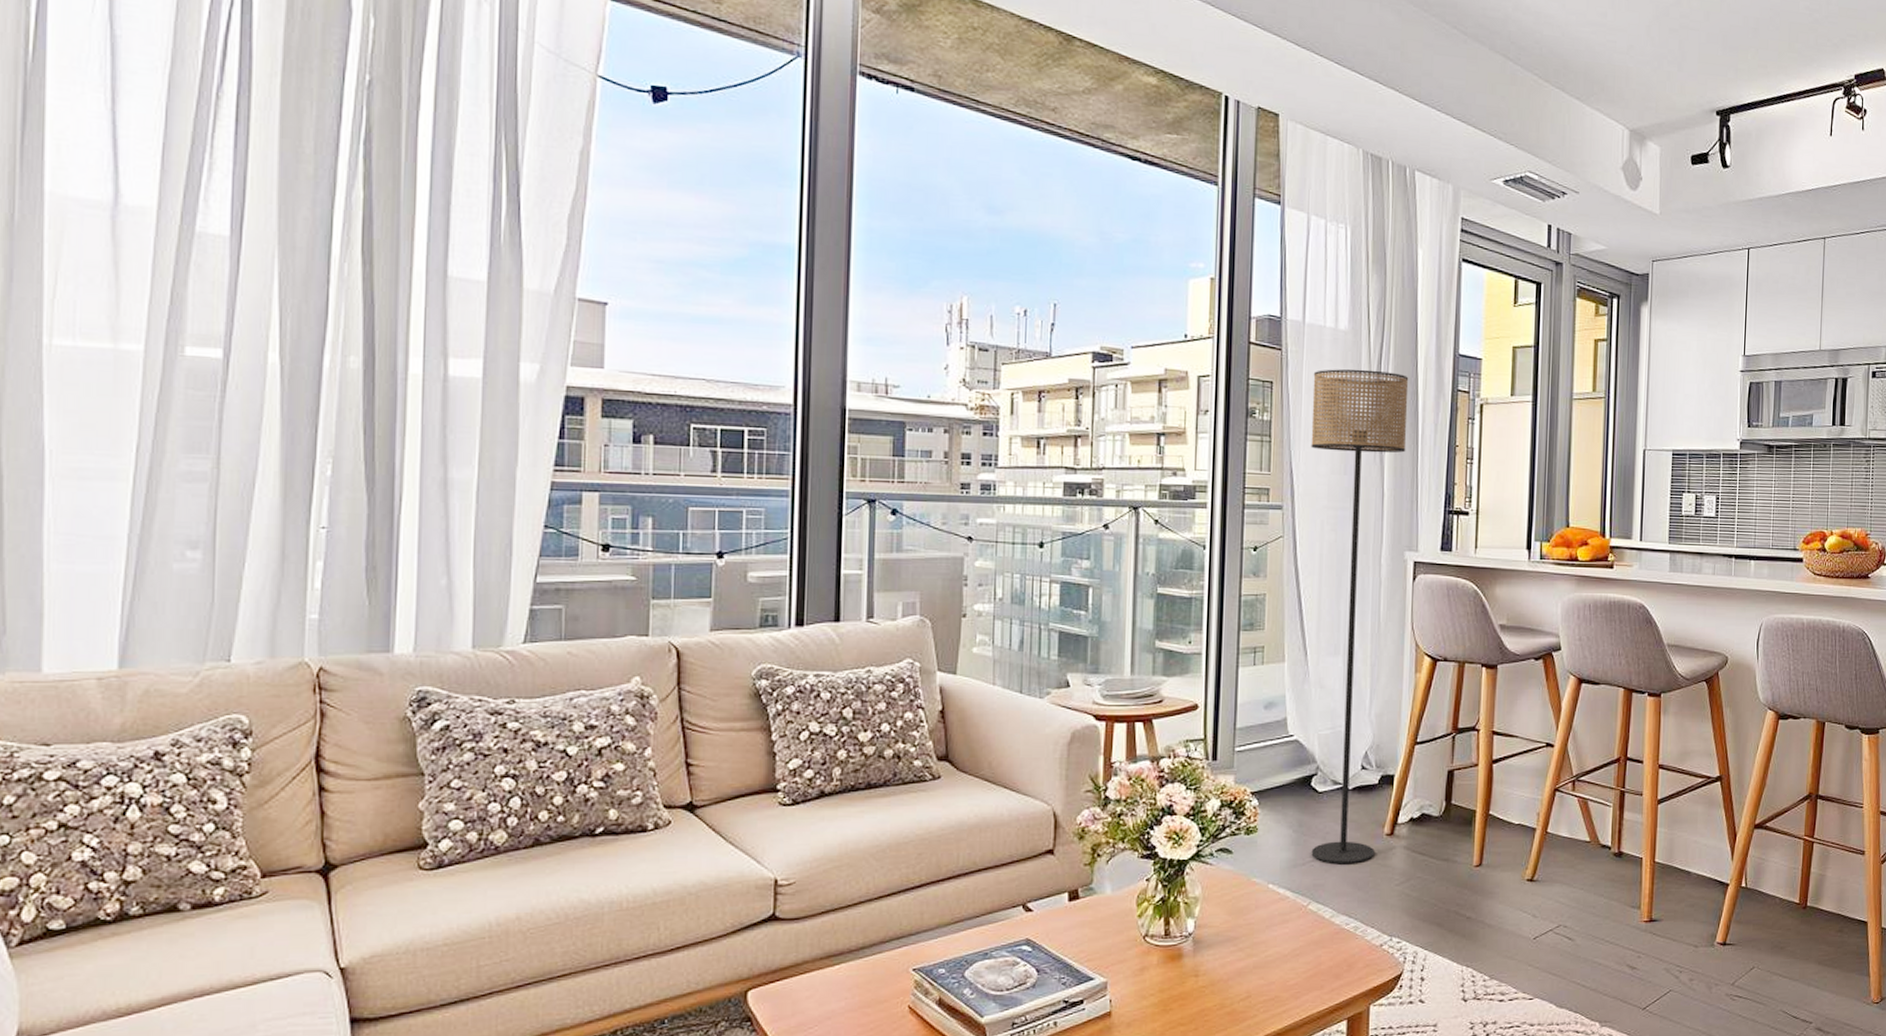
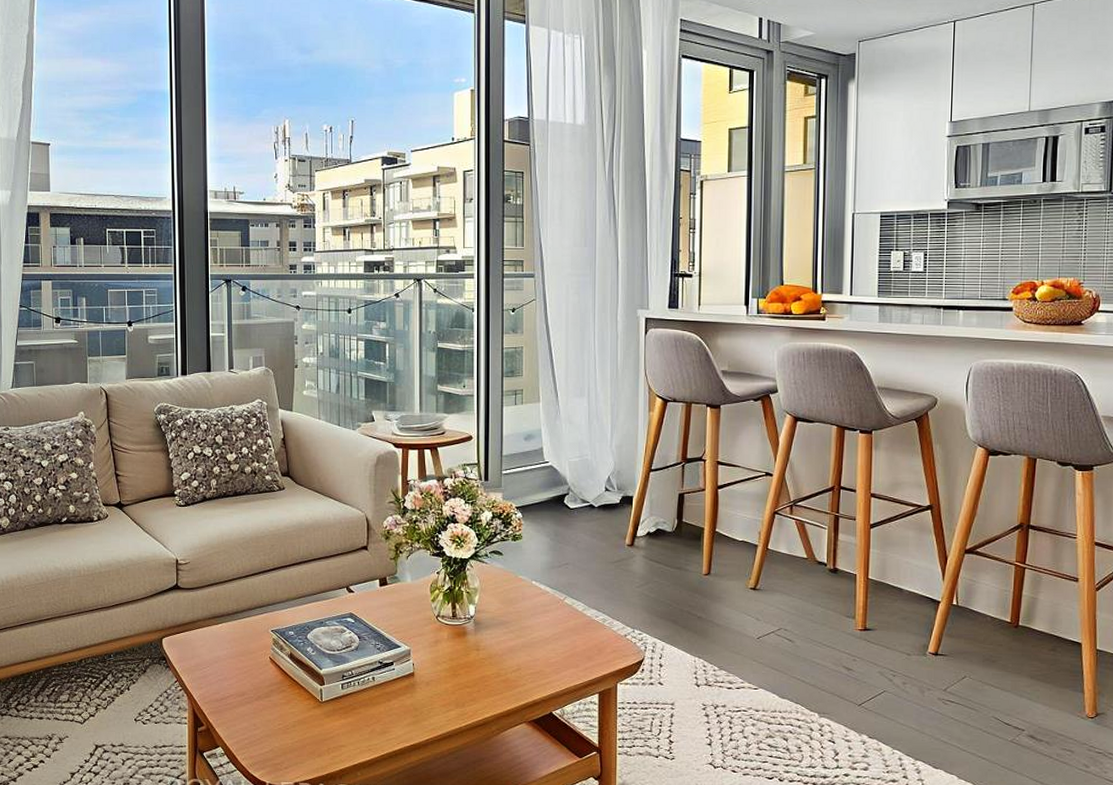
floor lamp: present [1311,369,1409,865] -> none [556,157,637,568]

